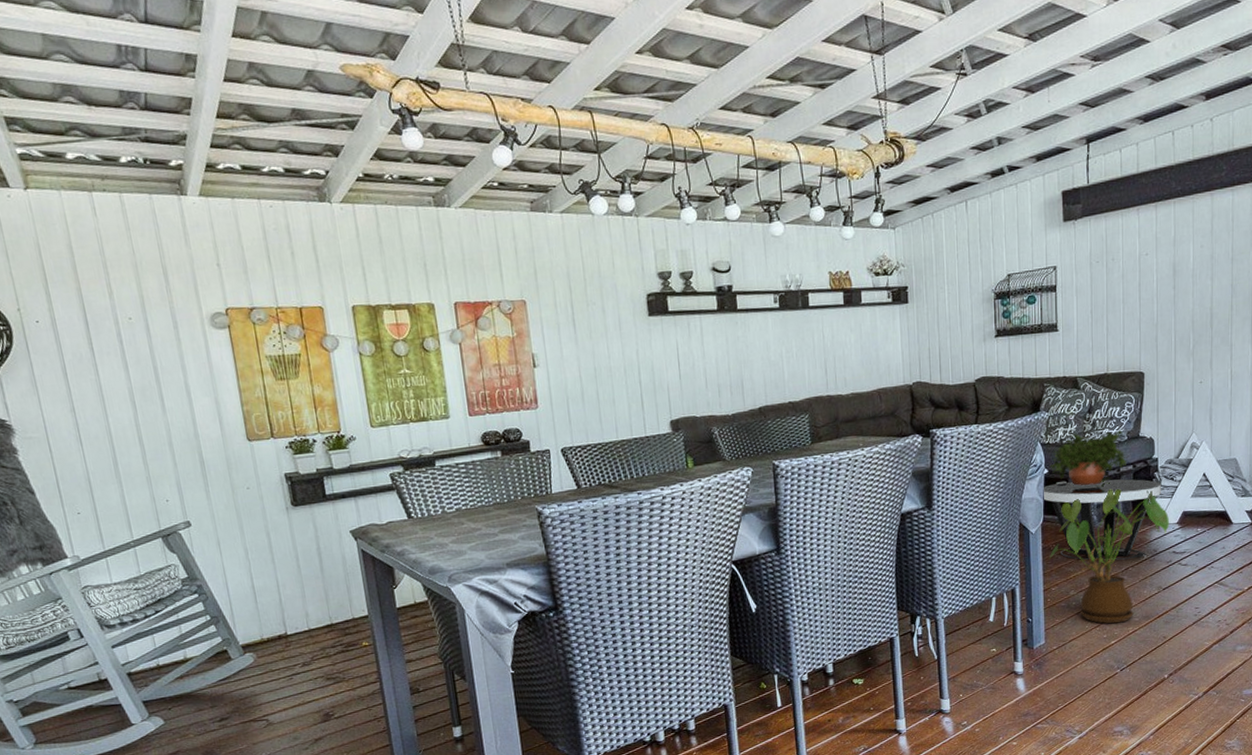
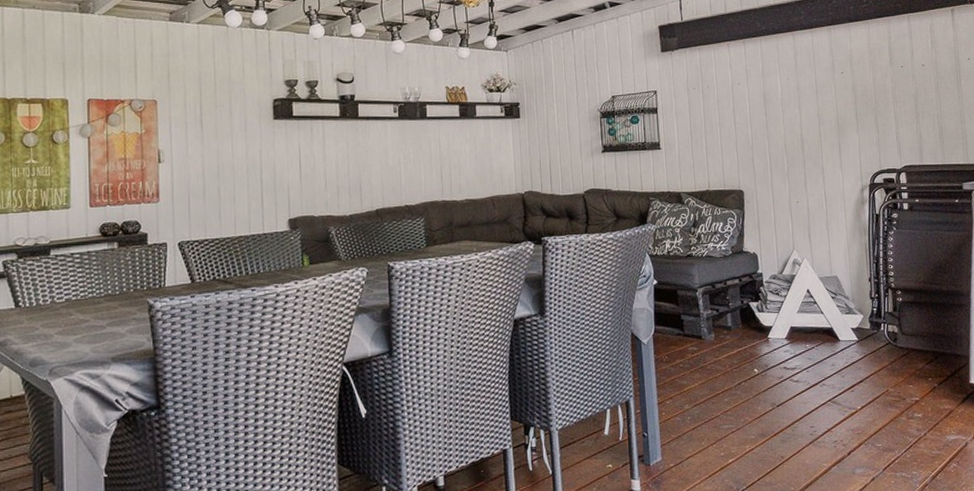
side table: present [1042,479,1161,561] -> none [652,292,768,374]
house plant: present [1049,489,1170,624] -> none [662,302,779,441]
potted plant: present [1050,430,1128,488] -> none [658,244,734,301]

